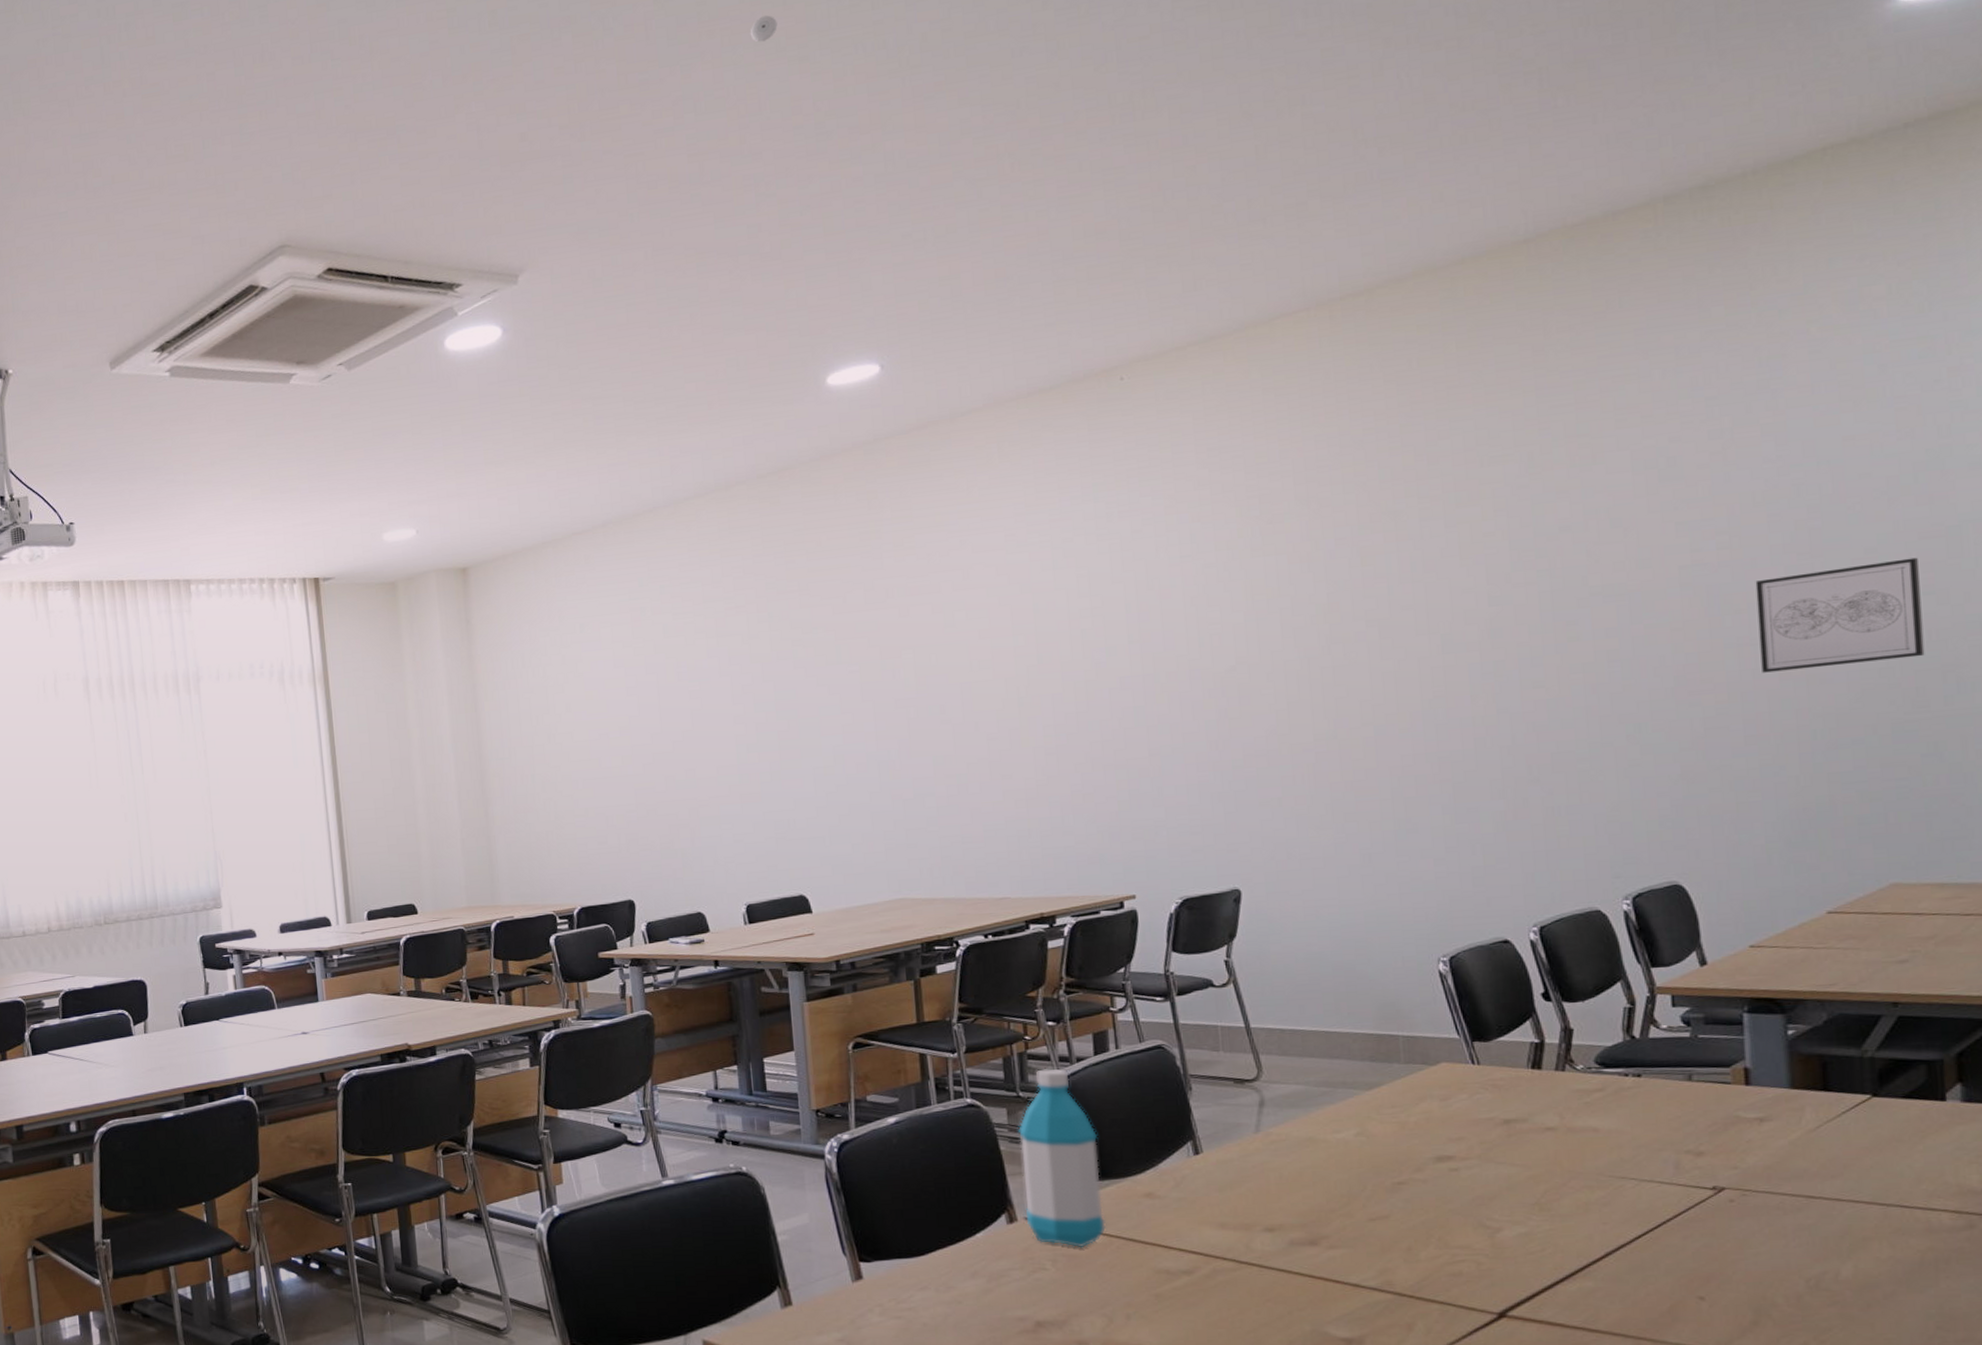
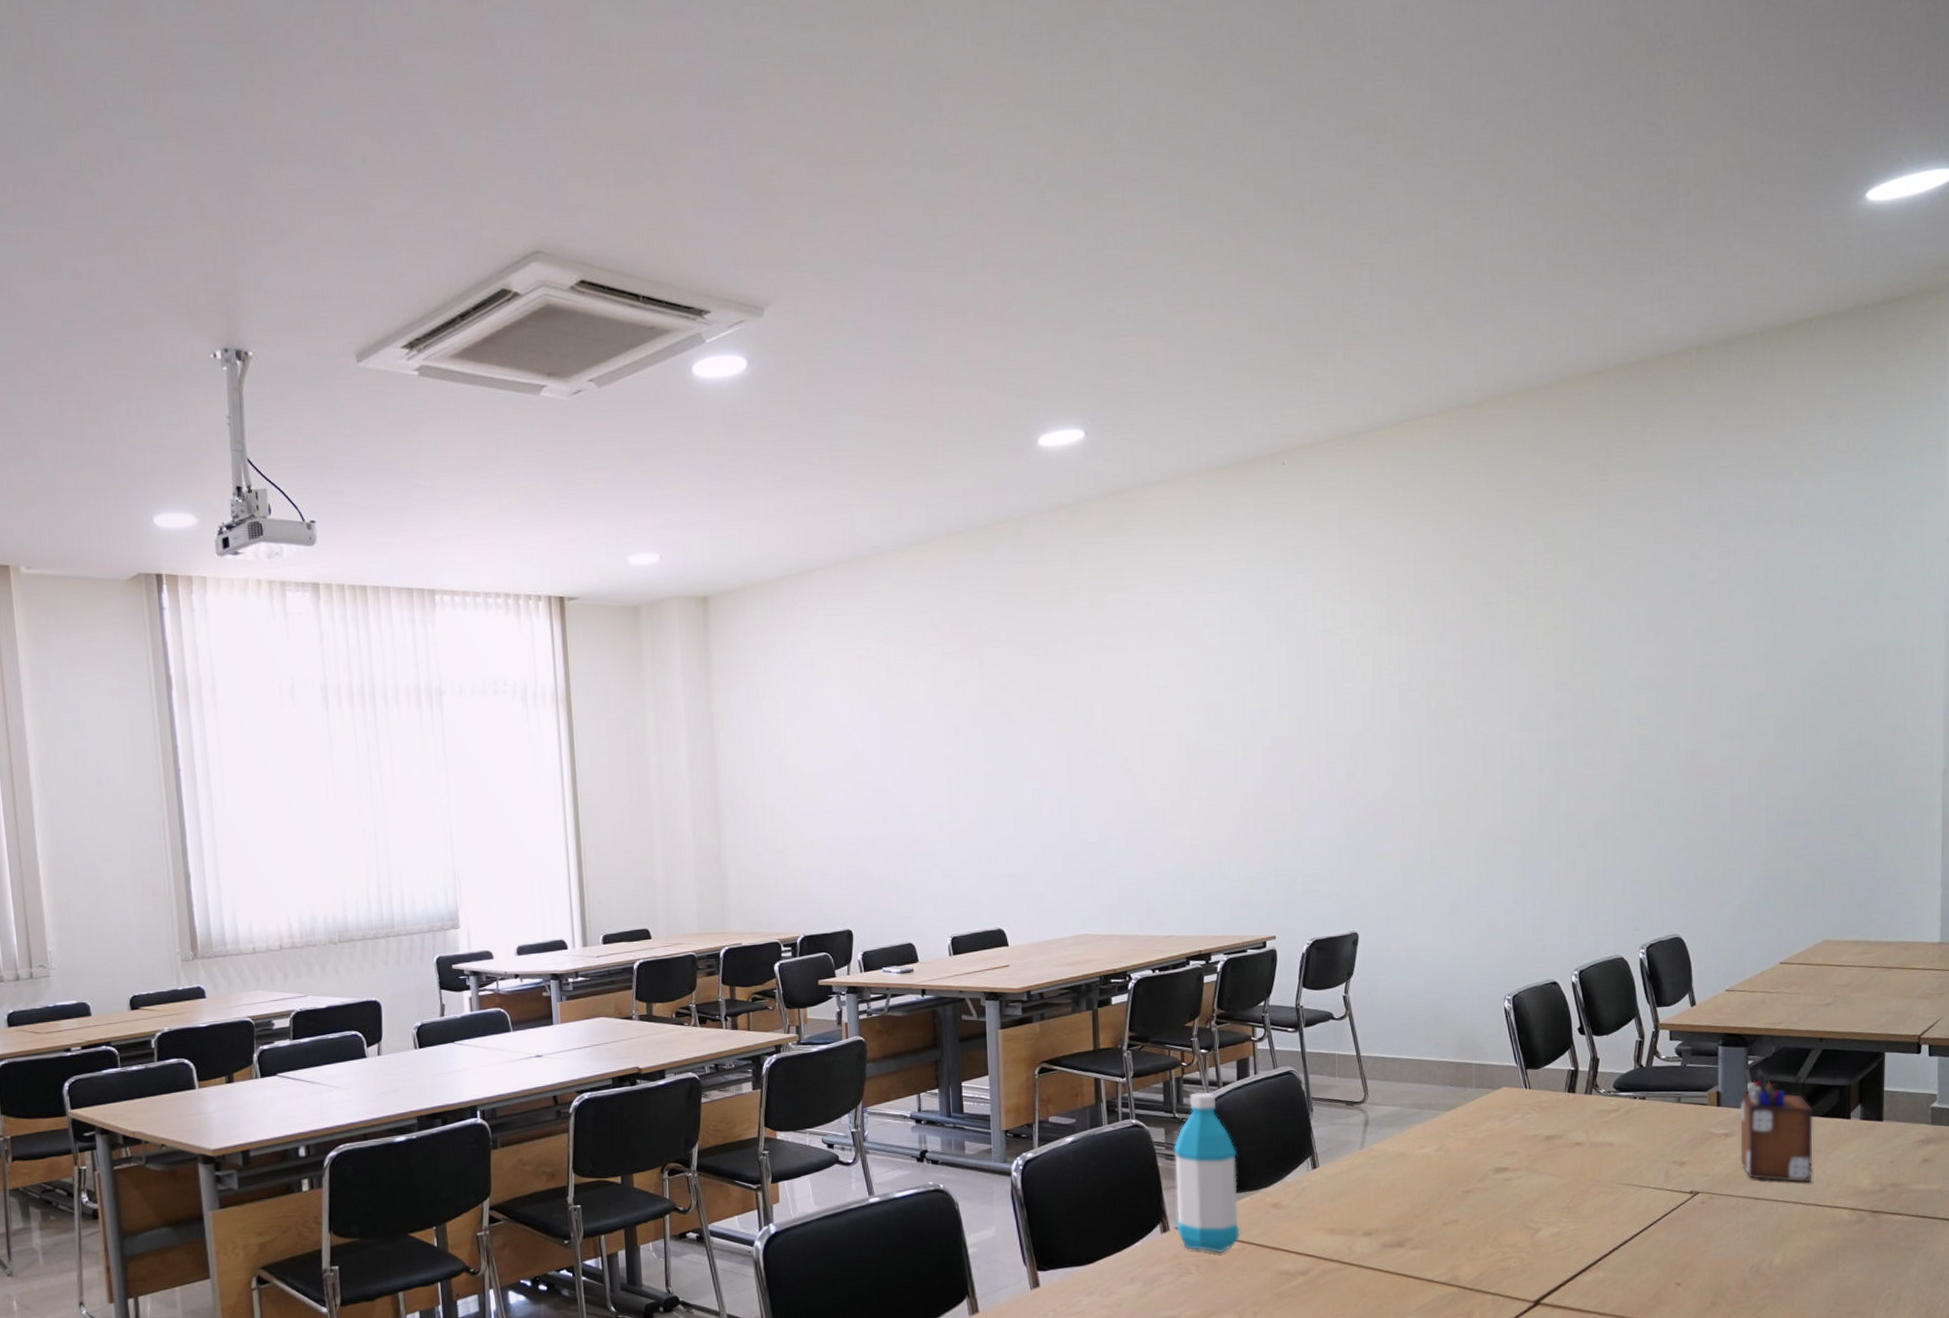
smoke detector: present [750,15,778,42] -> none [982,80,1007,106]
wall art: present [1755,557,1925,673] -> none [1745,670,1856,761]
desk organizer: none [1779,1038,1892,1178] -> present [1740,1067,1813,1182]

